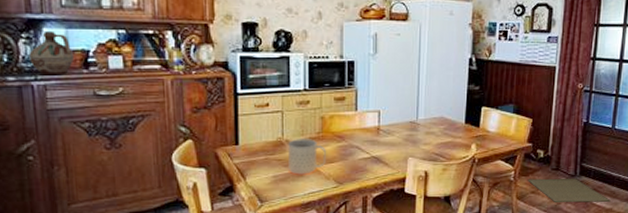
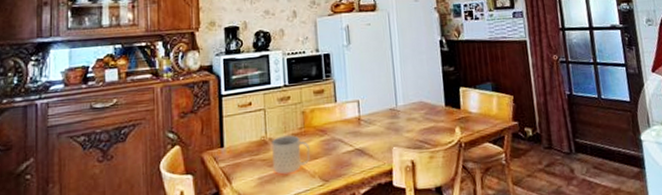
ceramic jug: present [29,30,75,77] -> none [36,51,76,95]
doormat: present [527,178,611,203] -> none [520,157,616,186]

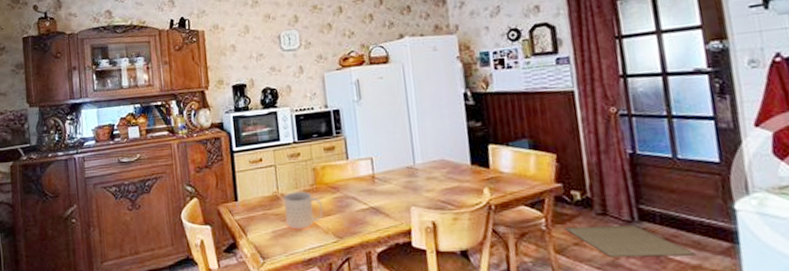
doormat: none [520,157,616,186] -> present [564,225,696,257]

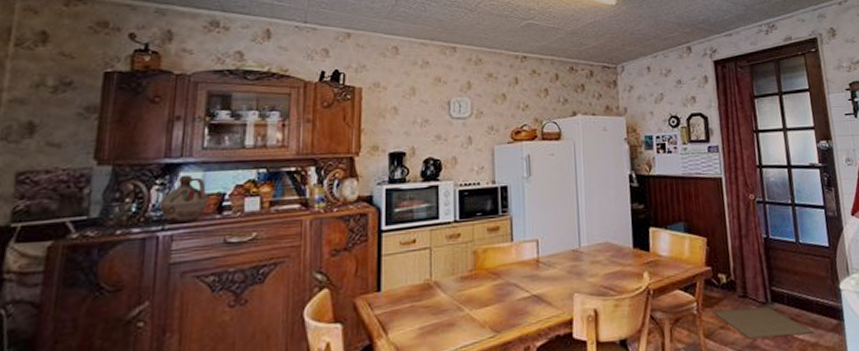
ceramic jug: none [72,111,104,150] -> present [159,174,209,226]
mug: present [283,191,323,230] -> none [437,278,481,325]

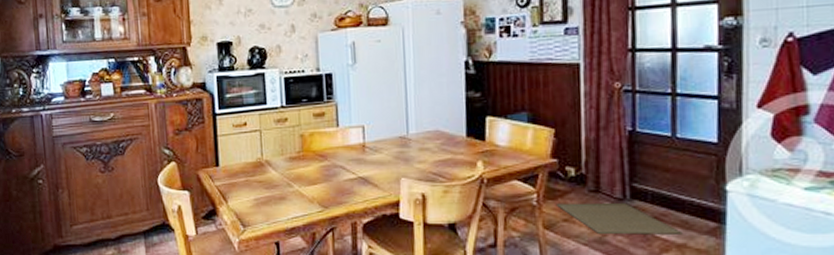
ceramic jug: present [159,174,209,226] -> none [38,64,74,107]

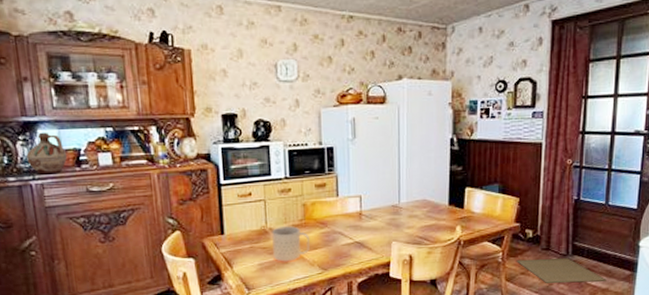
ceramic jug: none [38,64,74,107] -> present [26,132,68,176]
mug: none [268,158,309,198] -> present [272,226,311,262]

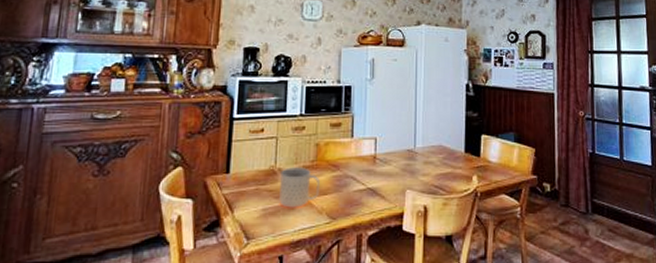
ceramic jug: present [26,132,68,176] -> none [35,54,80,100]
doormat: present [516,258,607,283] -> none [535,216,630,246]

